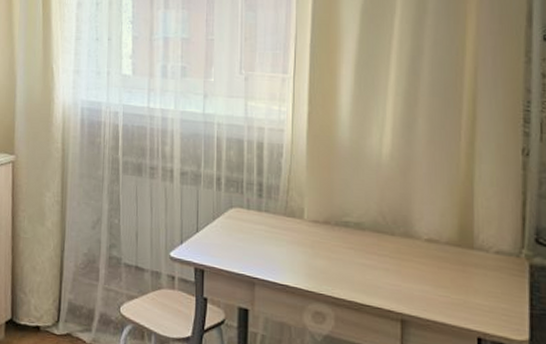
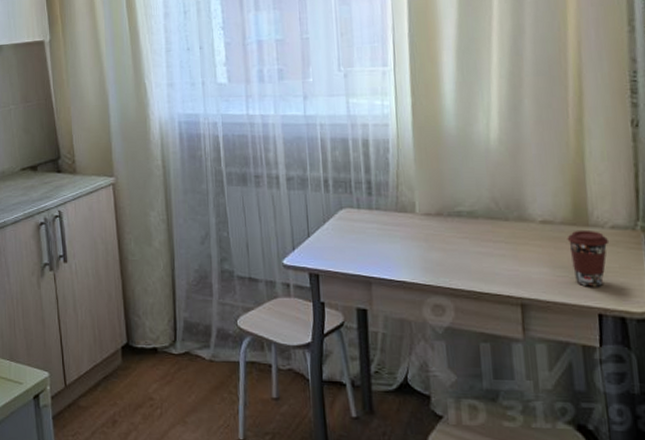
coffee cup: none [451,252,493,311] -> present [567,229,610,287]

